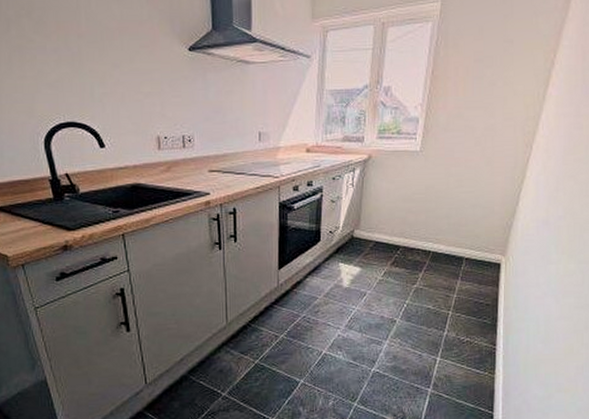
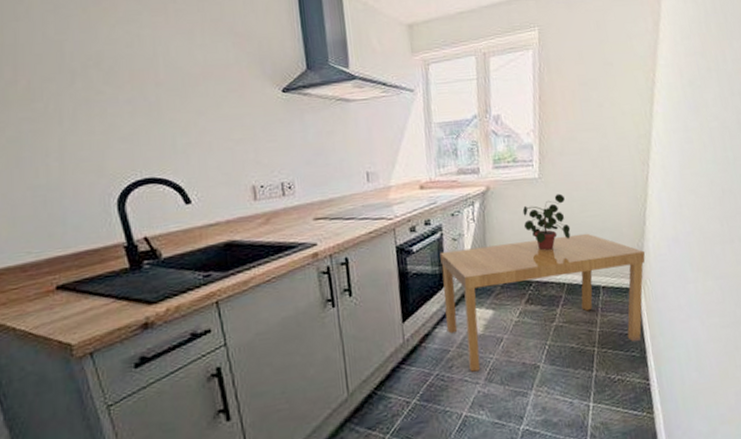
dining table: none [316,207,513,318] -> present [439,233,646,372]
potted plant: none [400,168,444,220] -> present [522,193,571,251]

